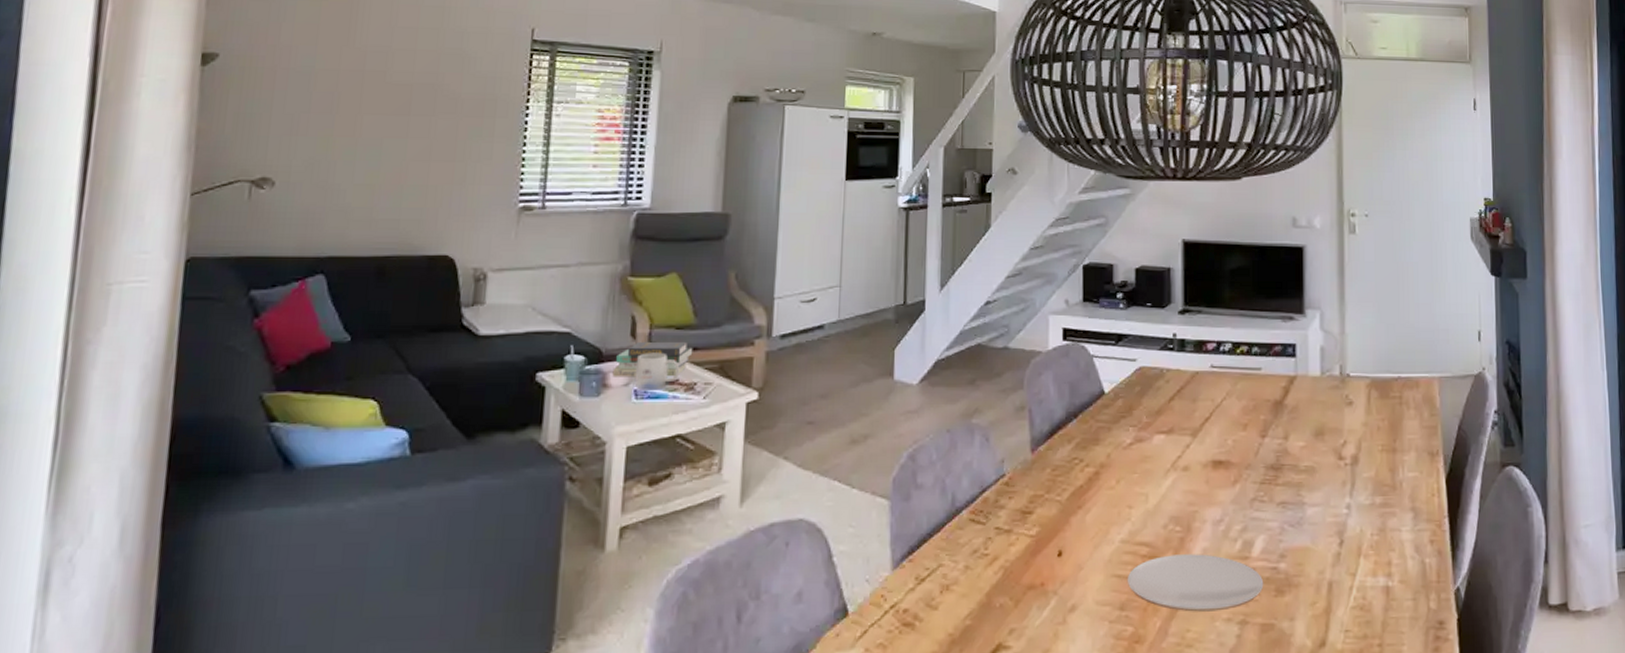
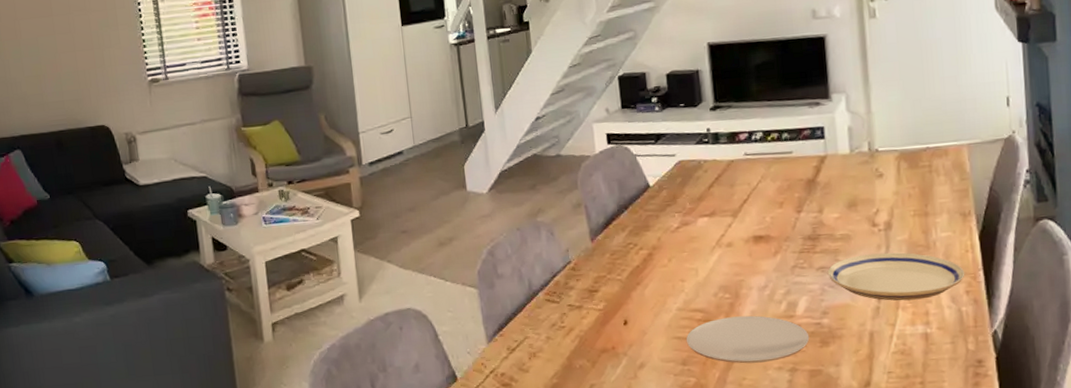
books: present [612,341,693,377] -> none [244,175,302,209]
mug: present [635,353,680,392] -> none [260,186,295,218]
plate: none [1288,490,1430,547] -> present [827,252,965,301]

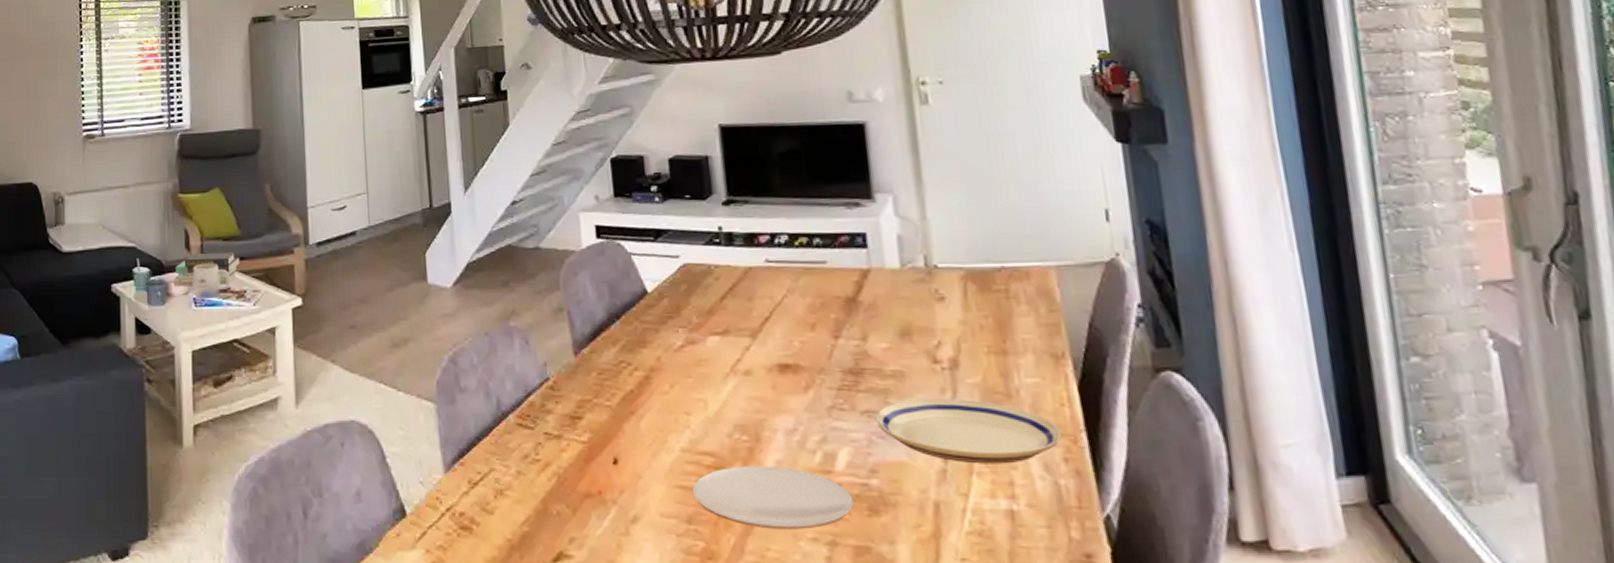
books: none [244,175,302,209] -> present [173,251,240,287]
mug: none [260,186,295,218] -> present [192,263,231,300]

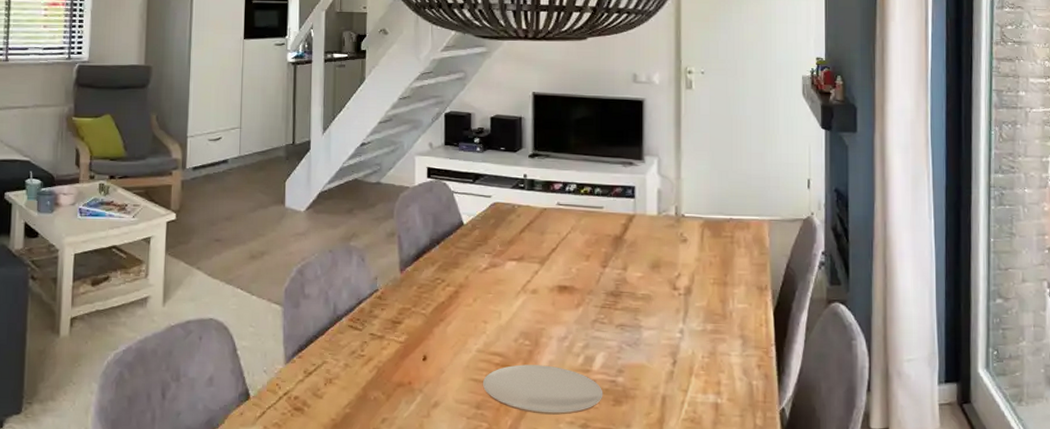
books: present [173,251,240,287] -> none [62,169,124,199]
mug: present [192,263,231,300] -> none [79,179,114,210]
plate: present [875,398,1062,464] -> none [626,317,758,368]

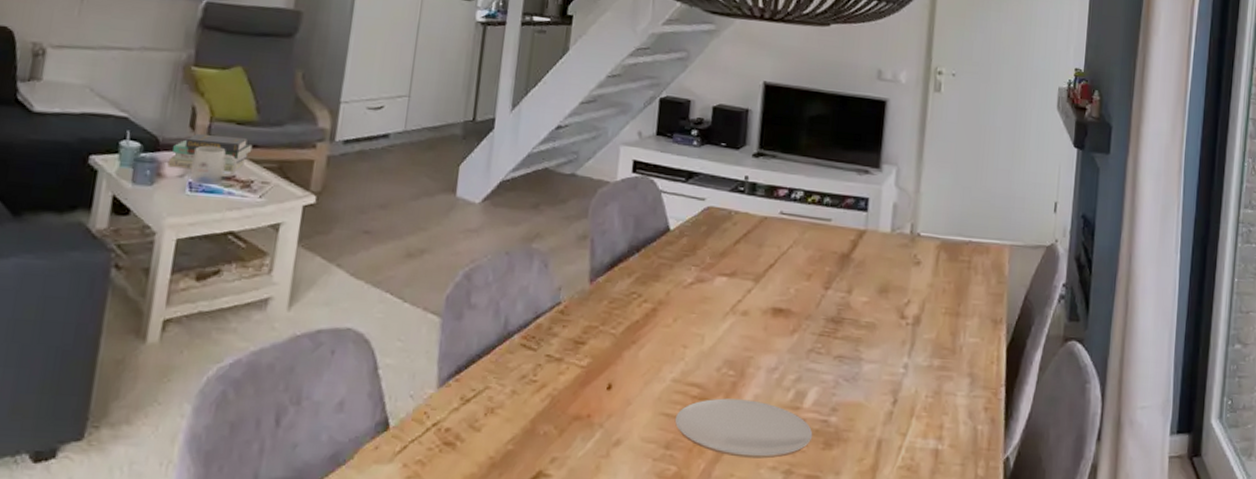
books: none [62,169,124,199] -> present [167,133,253,173]
mug: none [79,179,114,210] -> present [190,145,238,186]

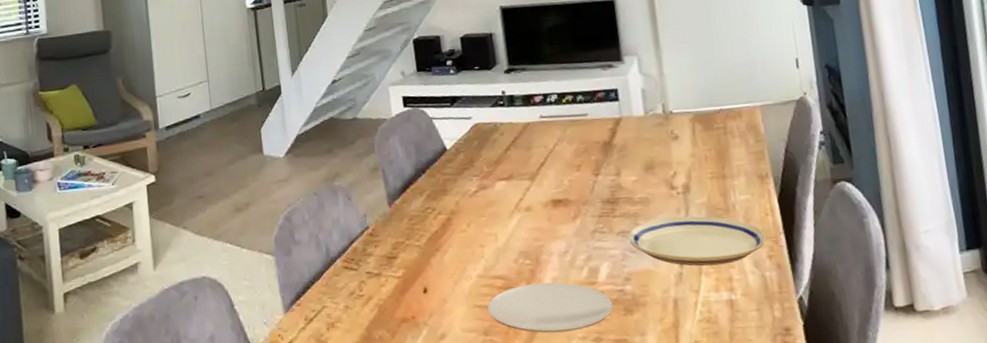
books: present [167,133,253,173] -> none [38,139,98,174]
mug: present [190,145,238,186] -> none [55,150,91,184]
plate: none [844,348,987,410] -> present [628,216,767,267]

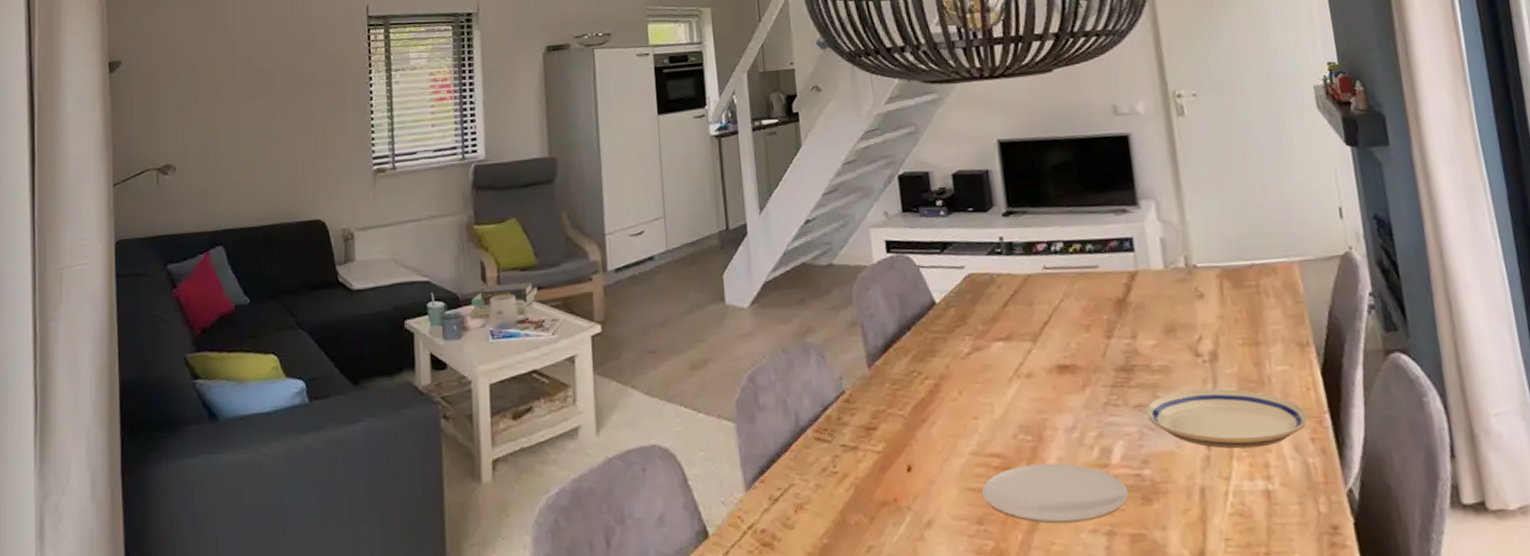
books: none [38,139,98,174] -> present [469,281,538,320]
mug: none [55,150,91,184] -> present [489,294,529,332]

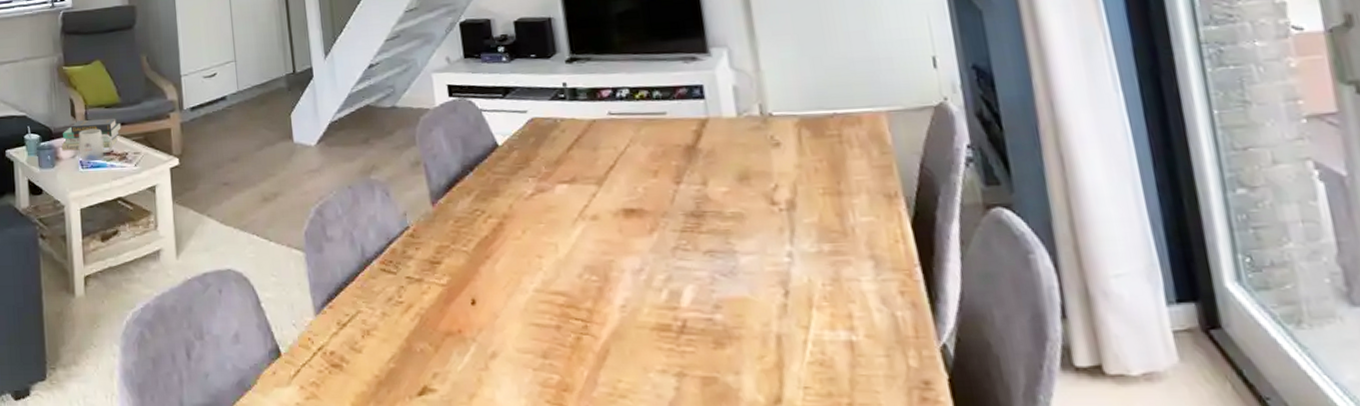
plate: present [981,463,1129,524] -> none [546,303,700,362]
plate: present [1145,388,1309,449] -> none [717,237,897,298]

